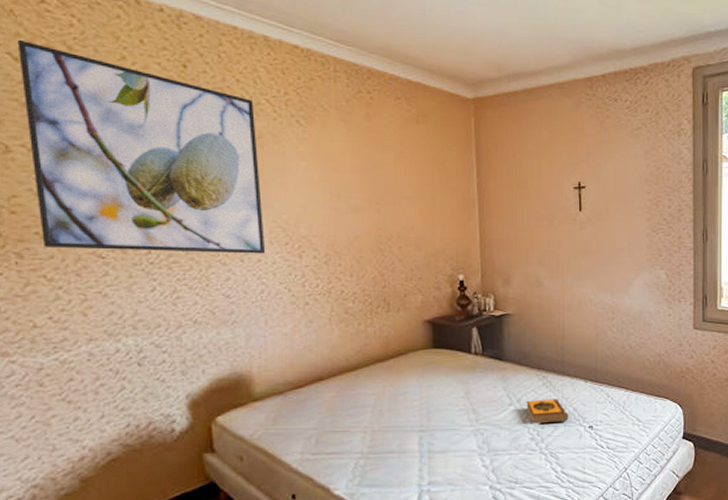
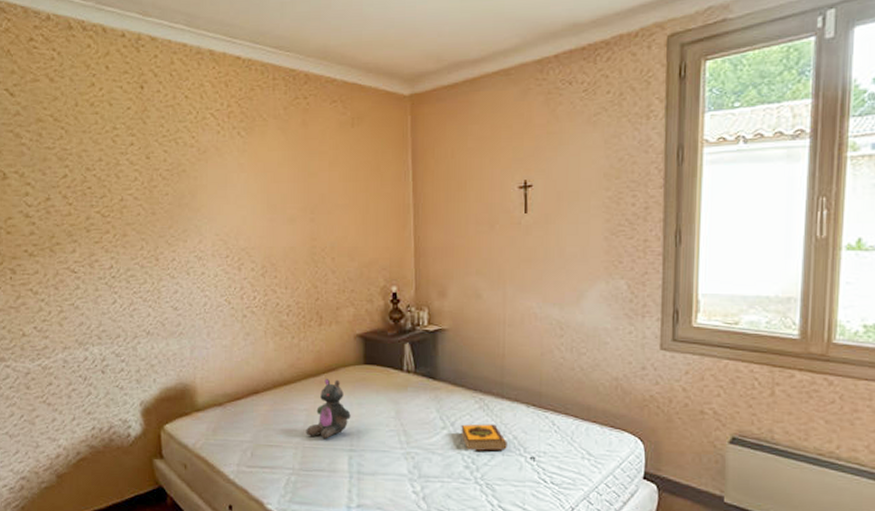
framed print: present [17,39,266,254] -> none [13,76,209,267]
stuffed bear: none [374,362,420,422] -> present [306,378,351,440]

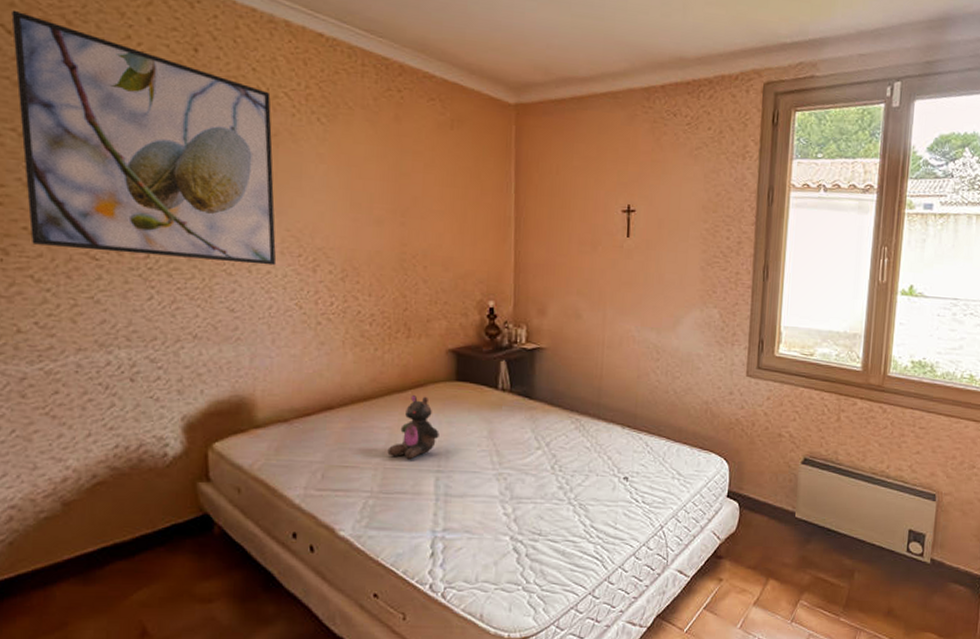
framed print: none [13,76,209,267] -> present [11,10,277,266]
hardback book: present [461,424,507,451] -> none [555,444,602,472]

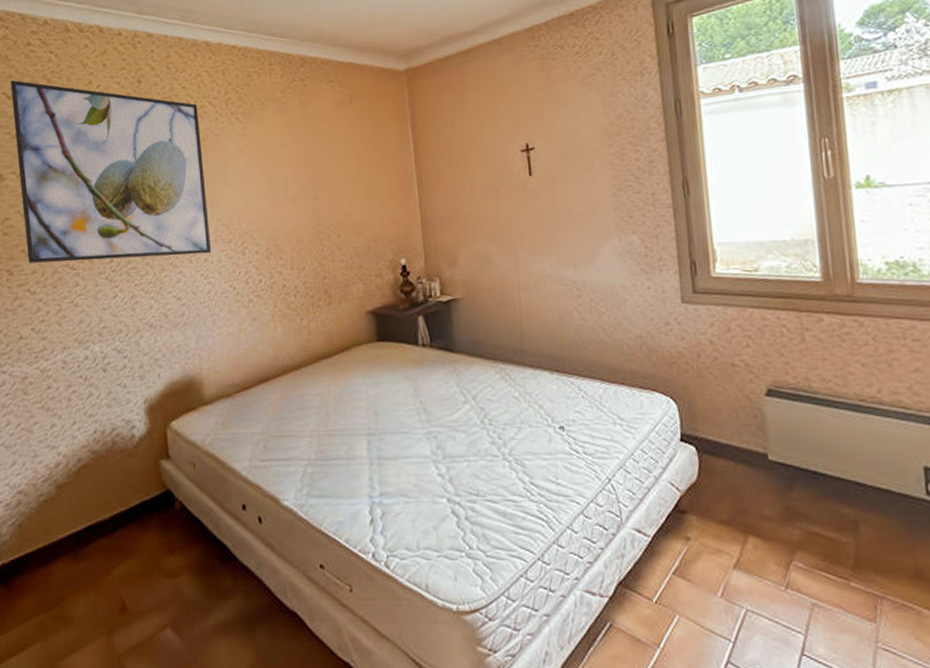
stuffed bear: present [387,394,439,460] -> none [320,359,367,425]

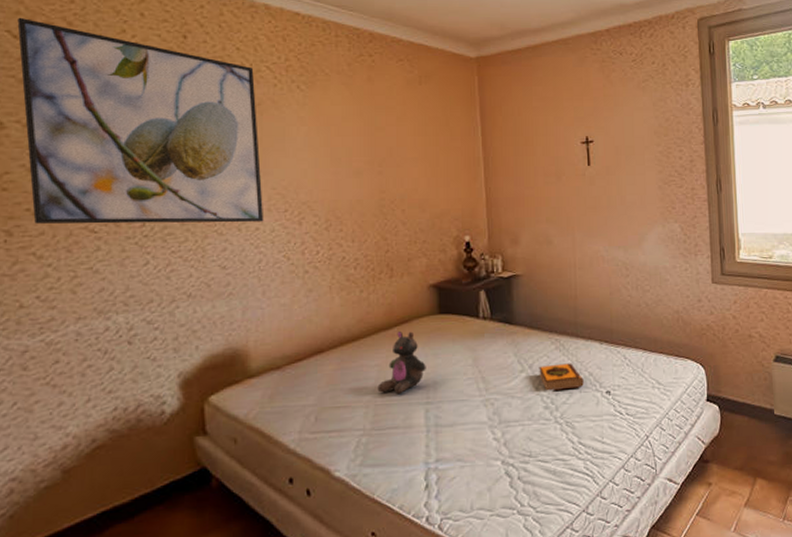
stuffed bear: none [320,359,367,425] -> present [377,330,426,395]
hardback book: none [483,394,534,425] -> present [539,363,584,391]

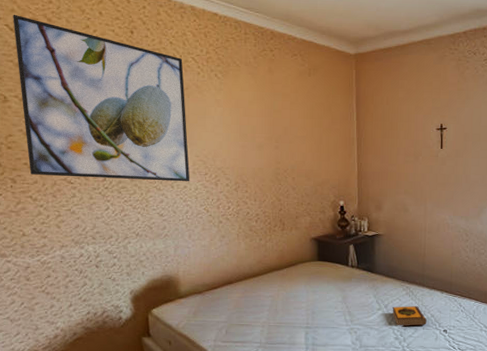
stuffed bear: present [377,330,426,395] -> none [271,271,307,319]

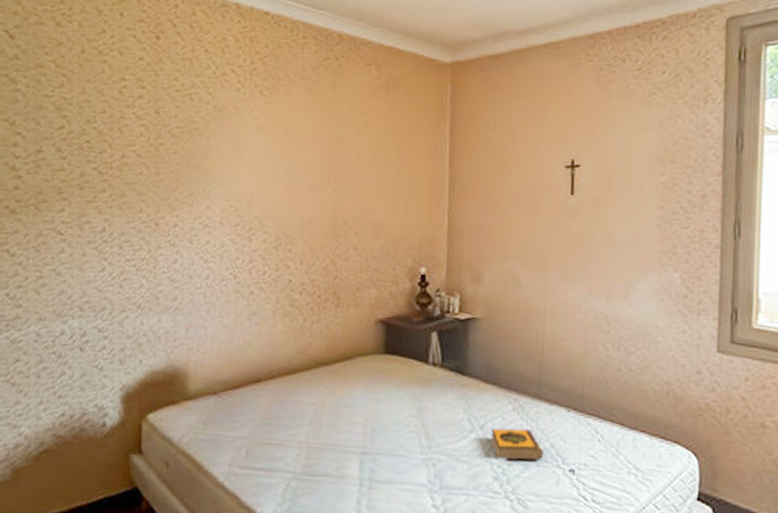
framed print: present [13,14,190,182] -> none [10,17,219,236]

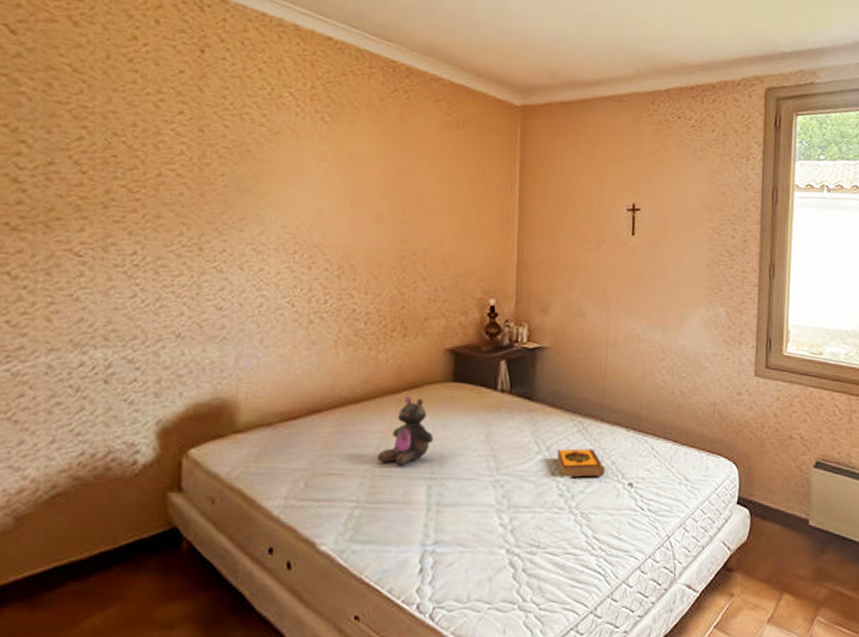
stuffed bear: none [312,367,366,439] -> present [377,396,434,466]

